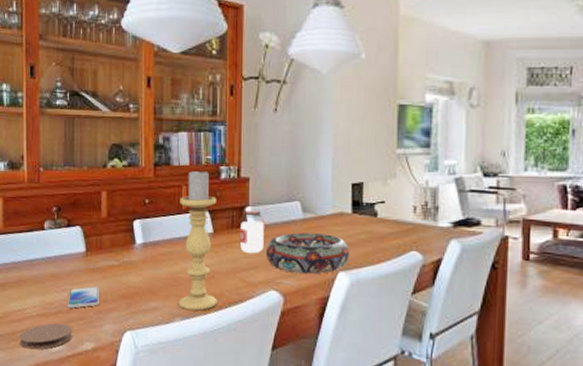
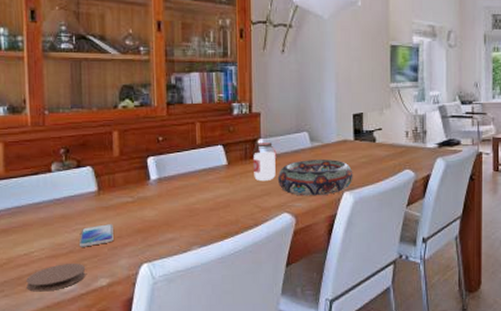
candle holder: present [179,169,217,311] -> none [194,106,233,238]

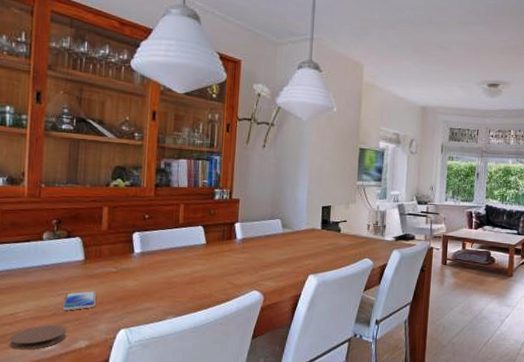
jar: present [252,143,277,182] -> none [228,226,251,261]
decorative bowl: present [277,159,353,196] -> none [250,244,319,277]

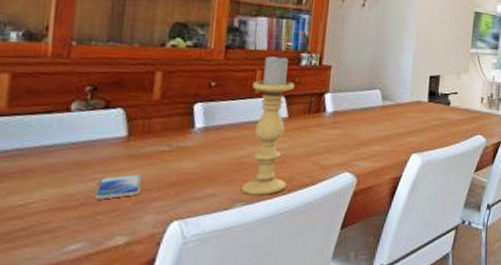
coaster: present [9,325,67,350] -> none [16,218,100,250]
candle holder: none [172,190,210,309] -> present [242,54,295,195]

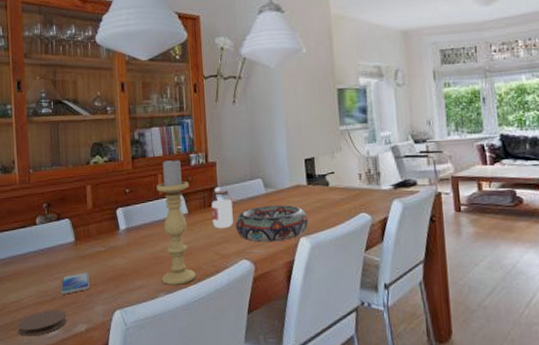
coaster: none [16,218,100,250] -> present [17,310,67,336]
jar: none [315,97,345,138] -> present [210,190,233,229]
decorative bowl: none [341,118,424,157] -> present [235,205,309,243]

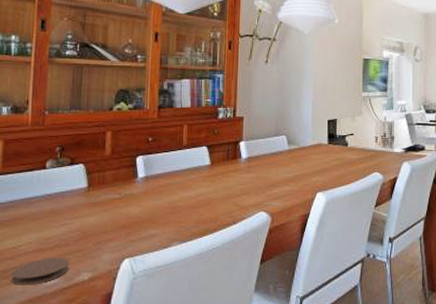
smartphone: present [61,272,90,294] -> none [66,220,99,242]
candle holder: present [156,158,196,285] -> none [177,110,214,234]
jar: present [210,190,233,229] -> none [233,145,257,181]
decorative bowl: present [235,205,309,243] -> none [256,161,326,196]

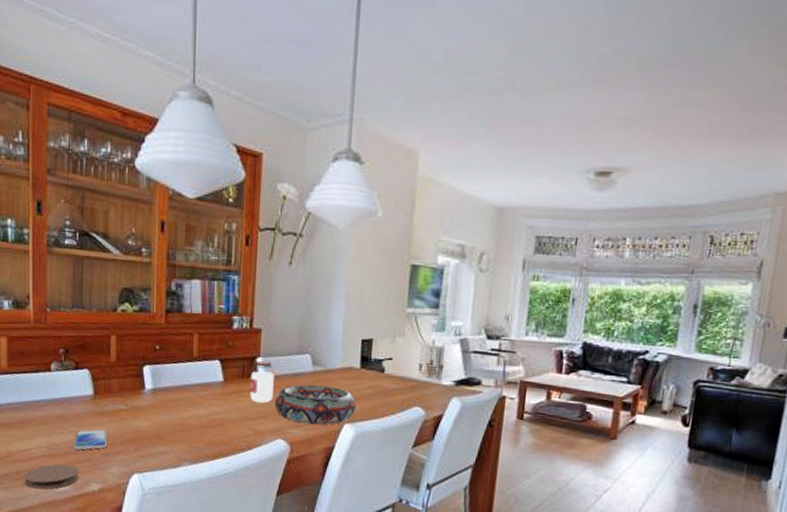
smartphone: none [66,220,99,242] -> present [74,429,107,451]
jar: none [233,145,257,181] -> present [249,361,276,404]
decorative bowl: none [256,161,326,196] -> present [274,384,357,426]

